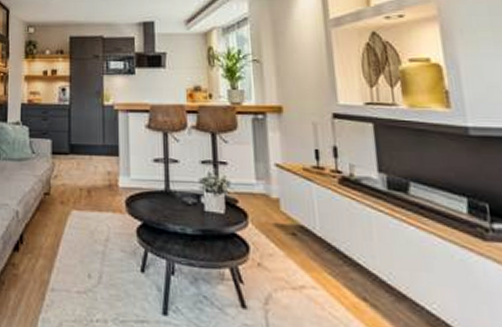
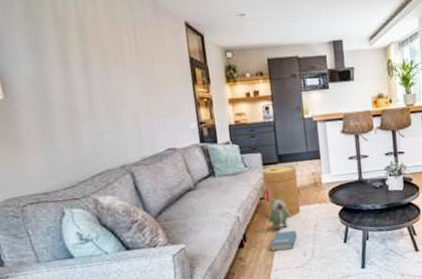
basket: none [49,157,90,224] -> present [262,165,301,218]
hardback book: none [49,239,83,266] -> present [270,230,297,252]
plush toy: none [50,195,77,237] -> present [268,196,291,231]

